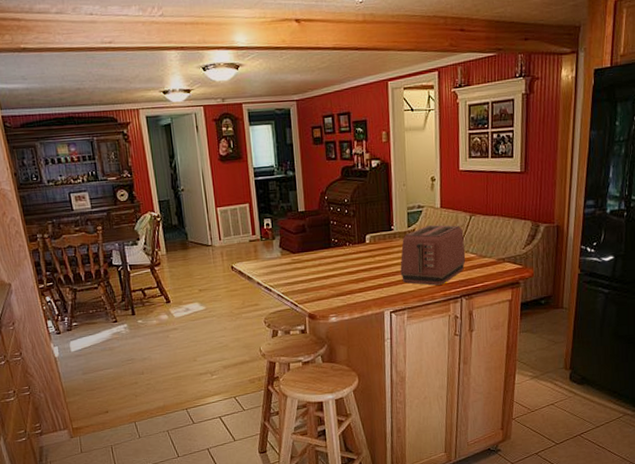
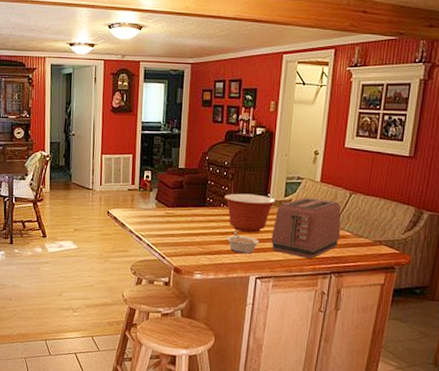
mixing bowl: none [349,228,400,269] -> present [224,193,276,233]
legume: none [356,269,389,290] -> present [226,232,259,254]

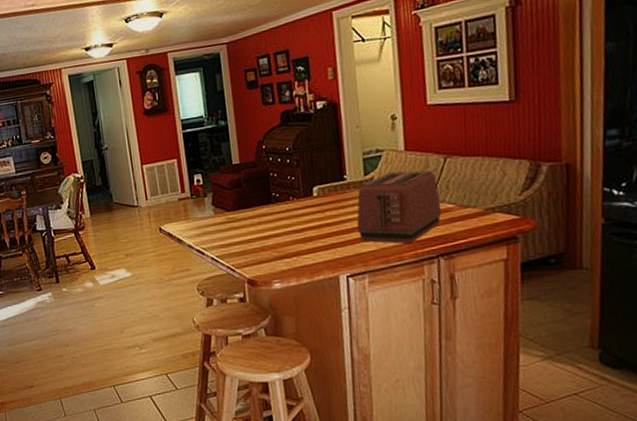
mixing bowl: present [224,193,276,233] -> none [292,178,355,226]
legume: present [226,232,259,254] -> none [303,226,343,251]

